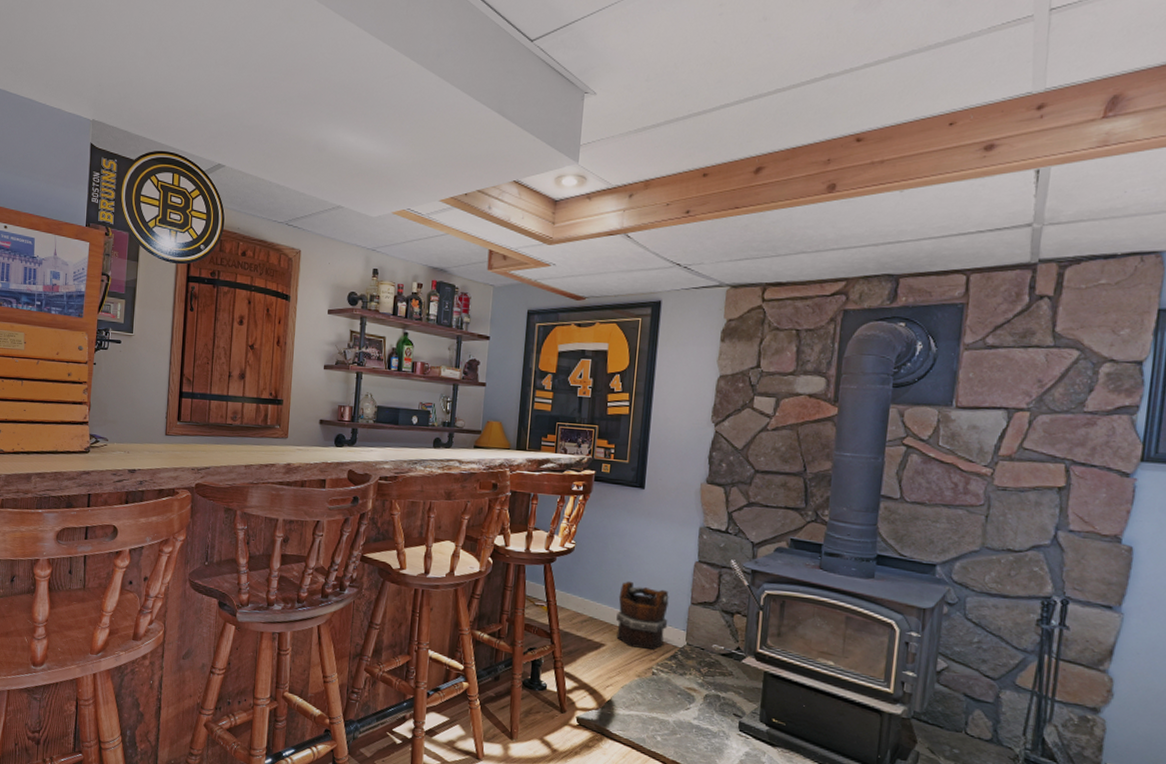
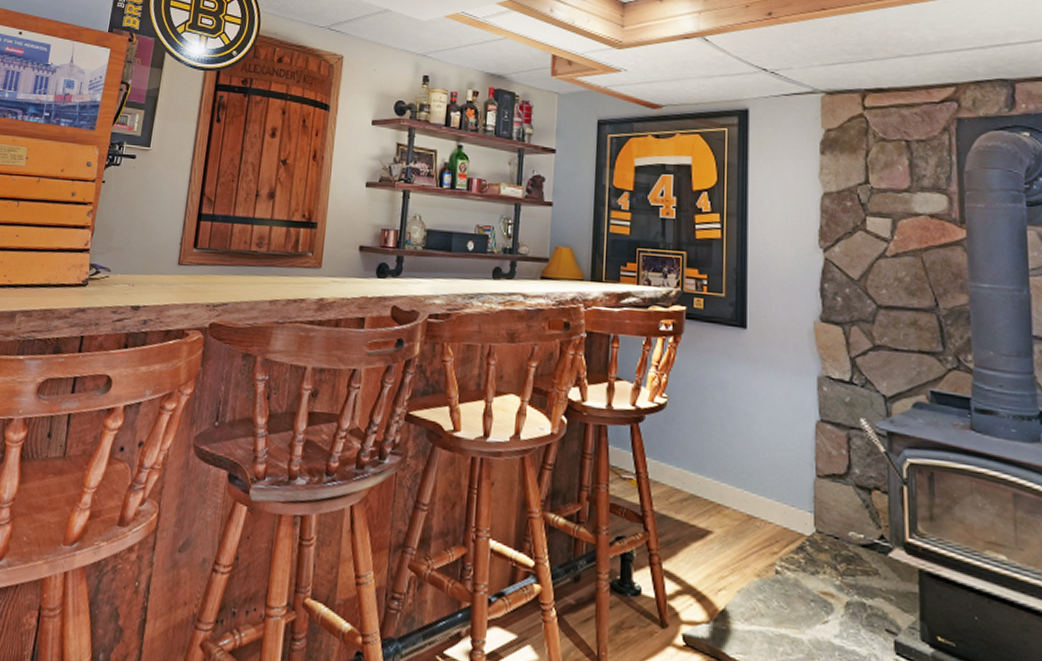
wooden bucket: present [616,581,669,651] -> none [725,446,790,540]

